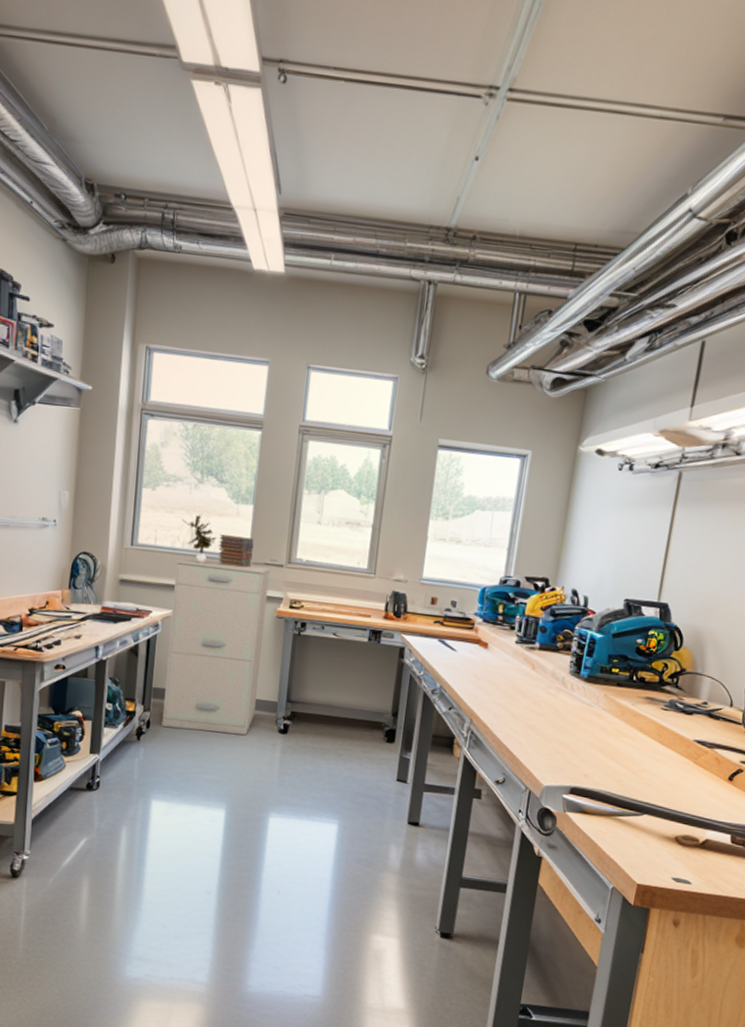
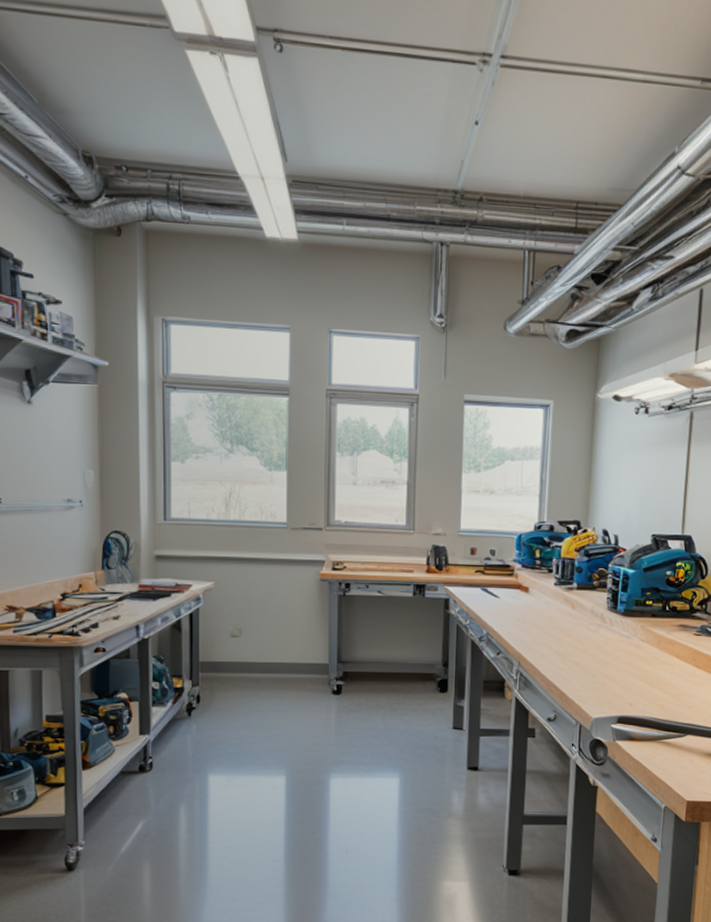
filing cabinet: present [162,558,270,735] -> none [212,528,310,700]
potted plant: present [182,514,217,563] -> none [216,483,253,533]
book stack: present [218,534,254,568] -> none [255,502,290,534]

